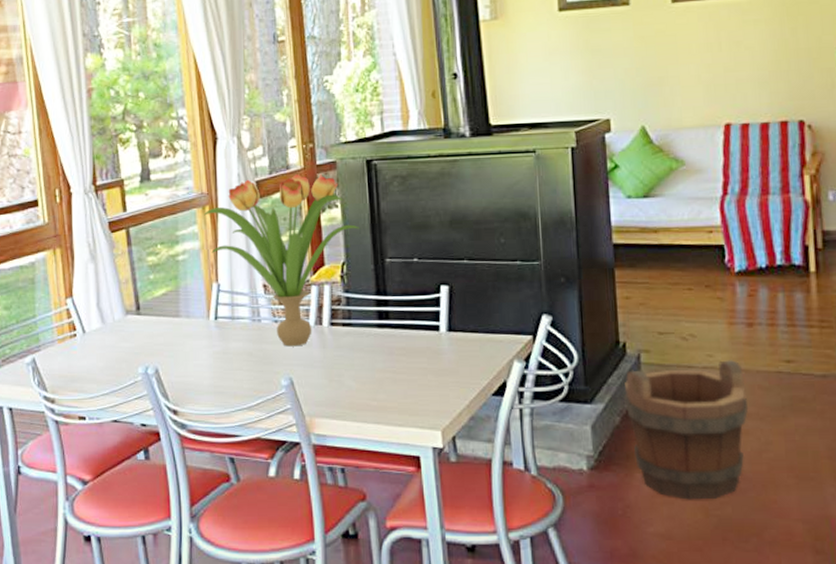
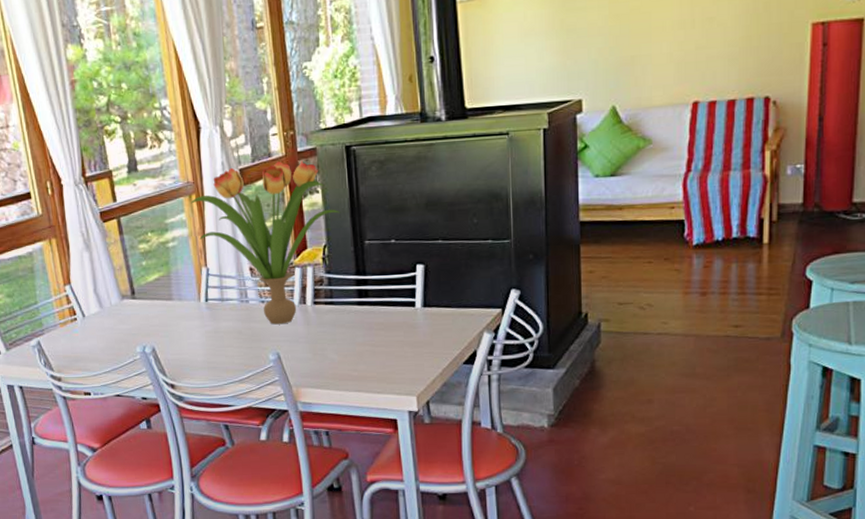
wooden bucket: present [623,360,749,500] -> none [583,326,697,450]

